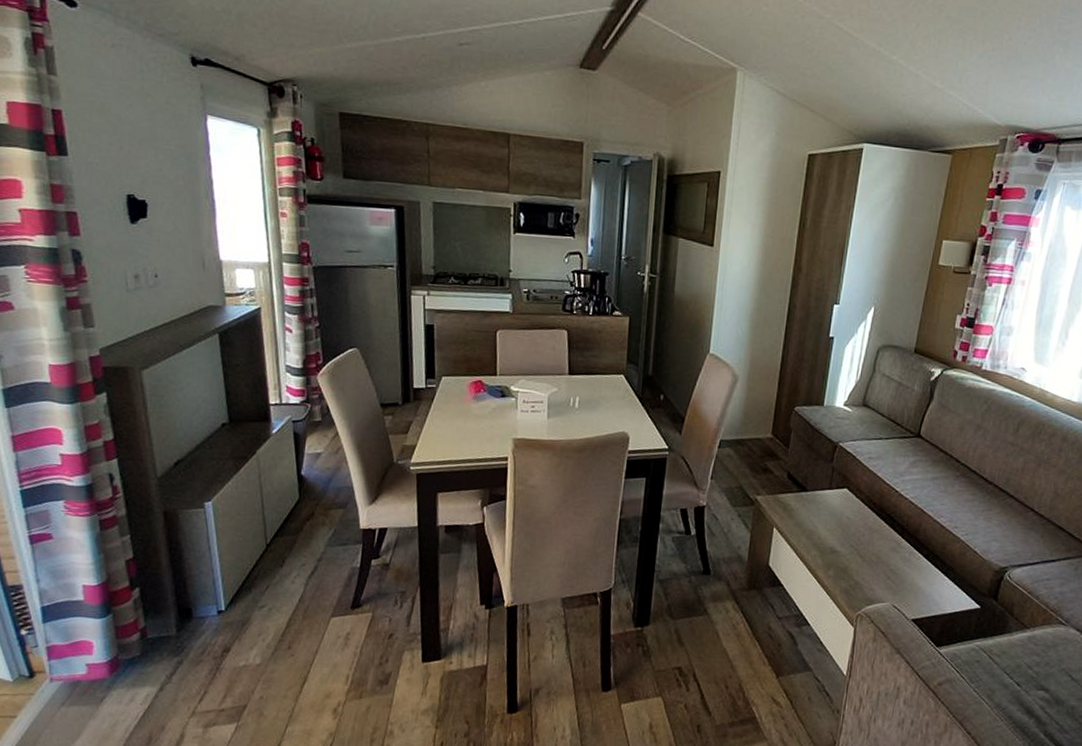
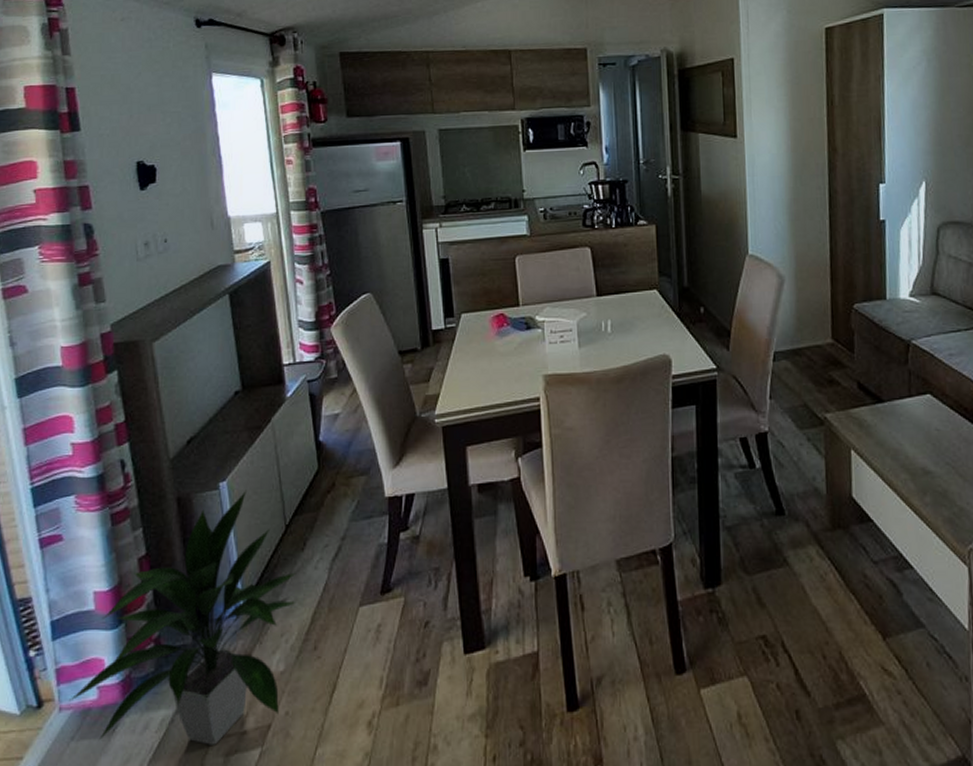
indoor plant: none [58,511,275,718] -> present [68,490,297,745]

